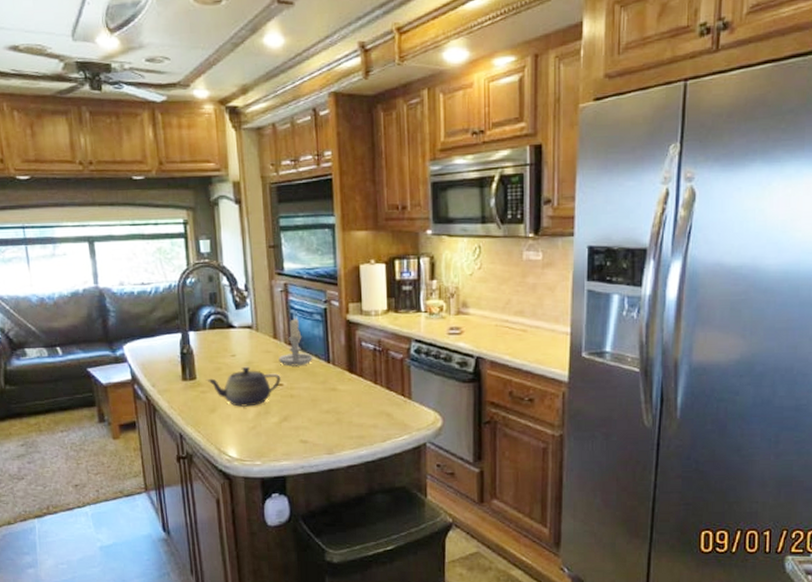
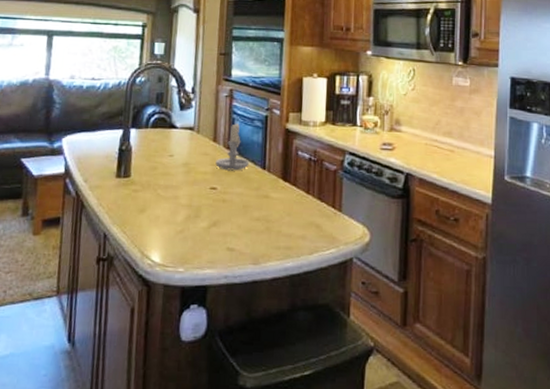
teapot: present [205,366,281,407] -> none [139,167,215,209]

